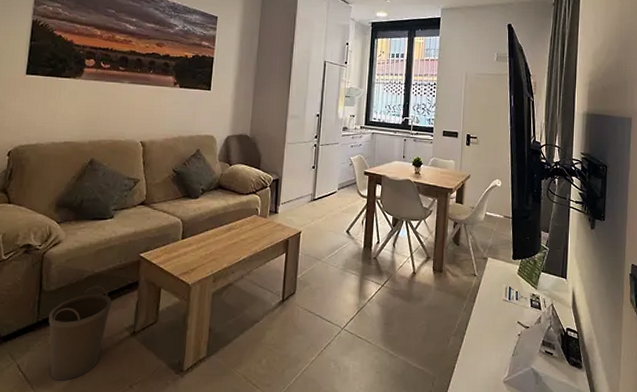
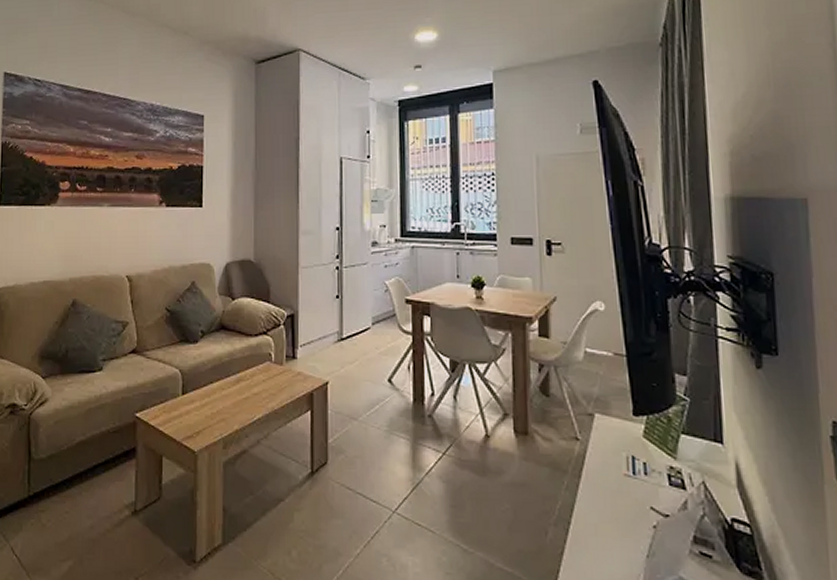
basket: present [48,285,112,381] -> none [40,452,108,569]

